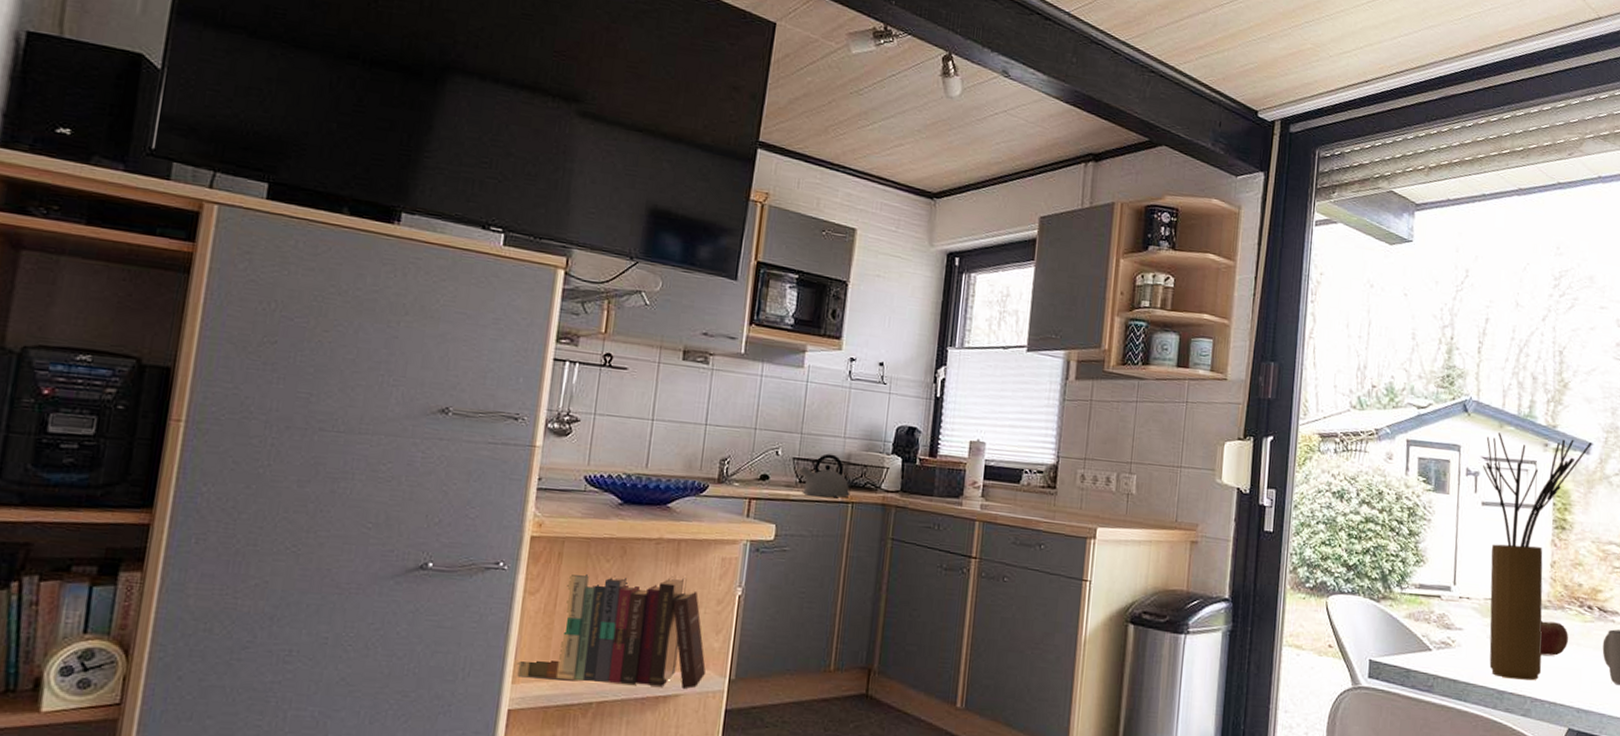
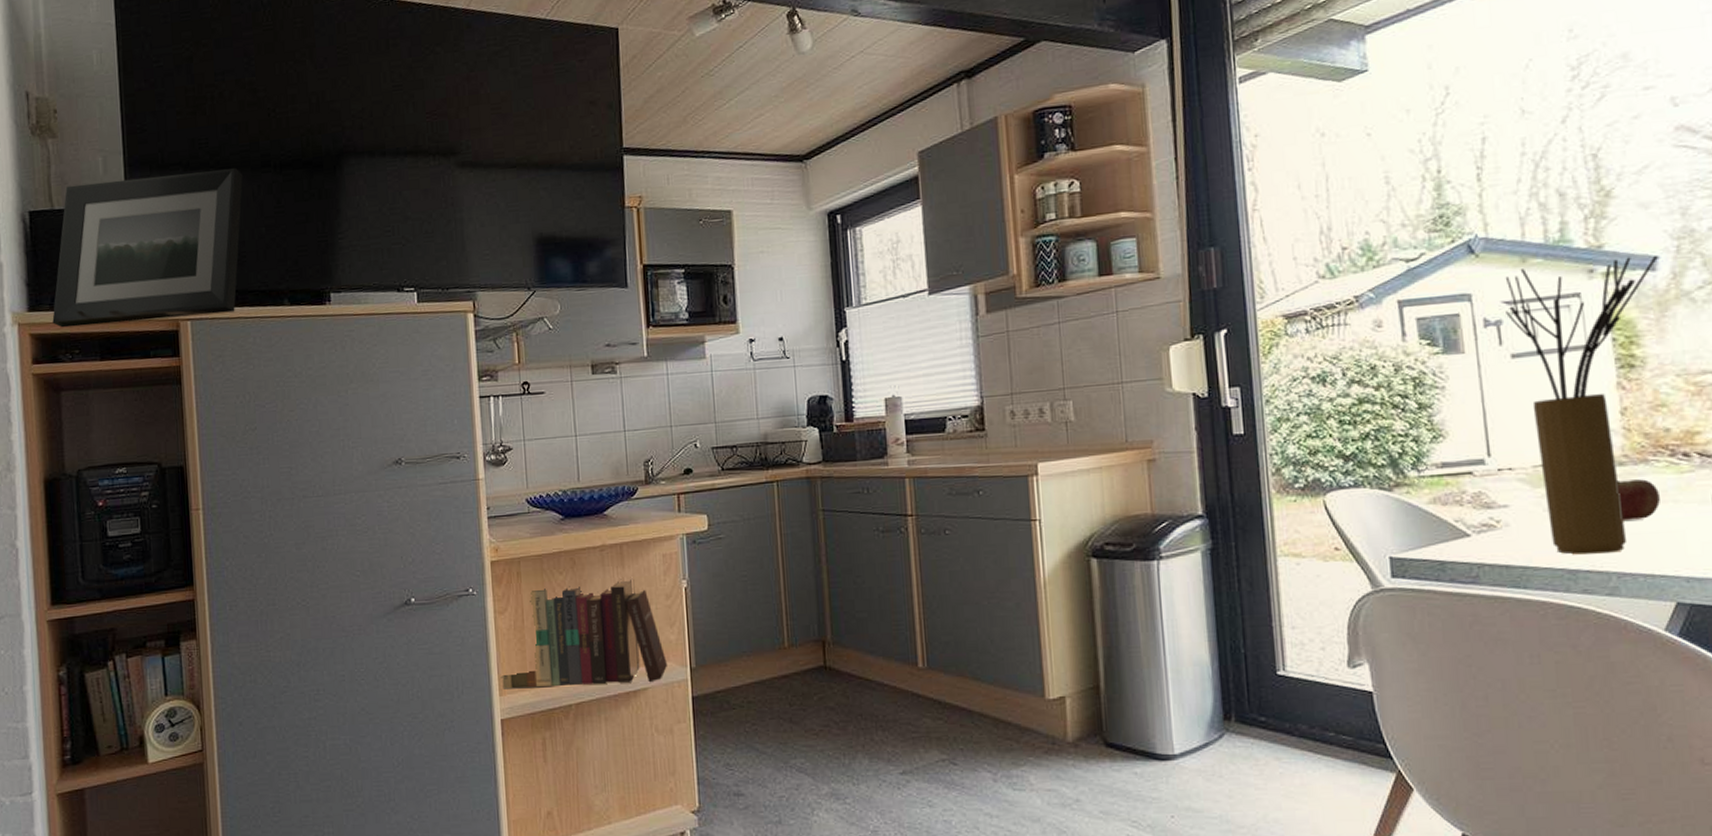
picture frame: none [29,15,322,207] -> present [52,167,243,328]
kettle: present [799,453,850,498] -> none [720,437,774,482]

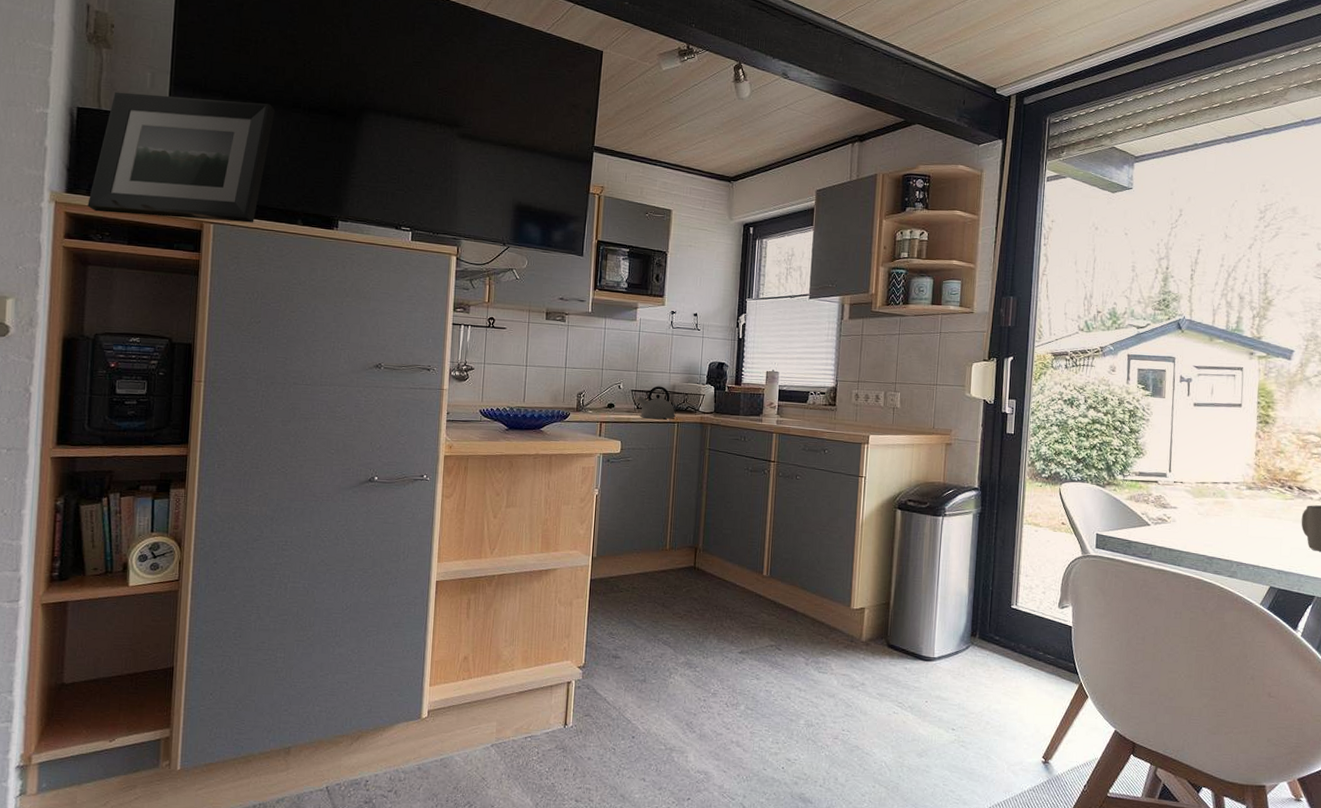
books: present [502,578,668,689] -> none [441,482,575,564]
kettle: none [720,437,774,482] -> present [637,386,676,419]
vase: present [1505,256,1658,554] -> none [1195,345,1293,548]
fruit: present [1617,479,1660,520] -> none [1245,499,1271,528]

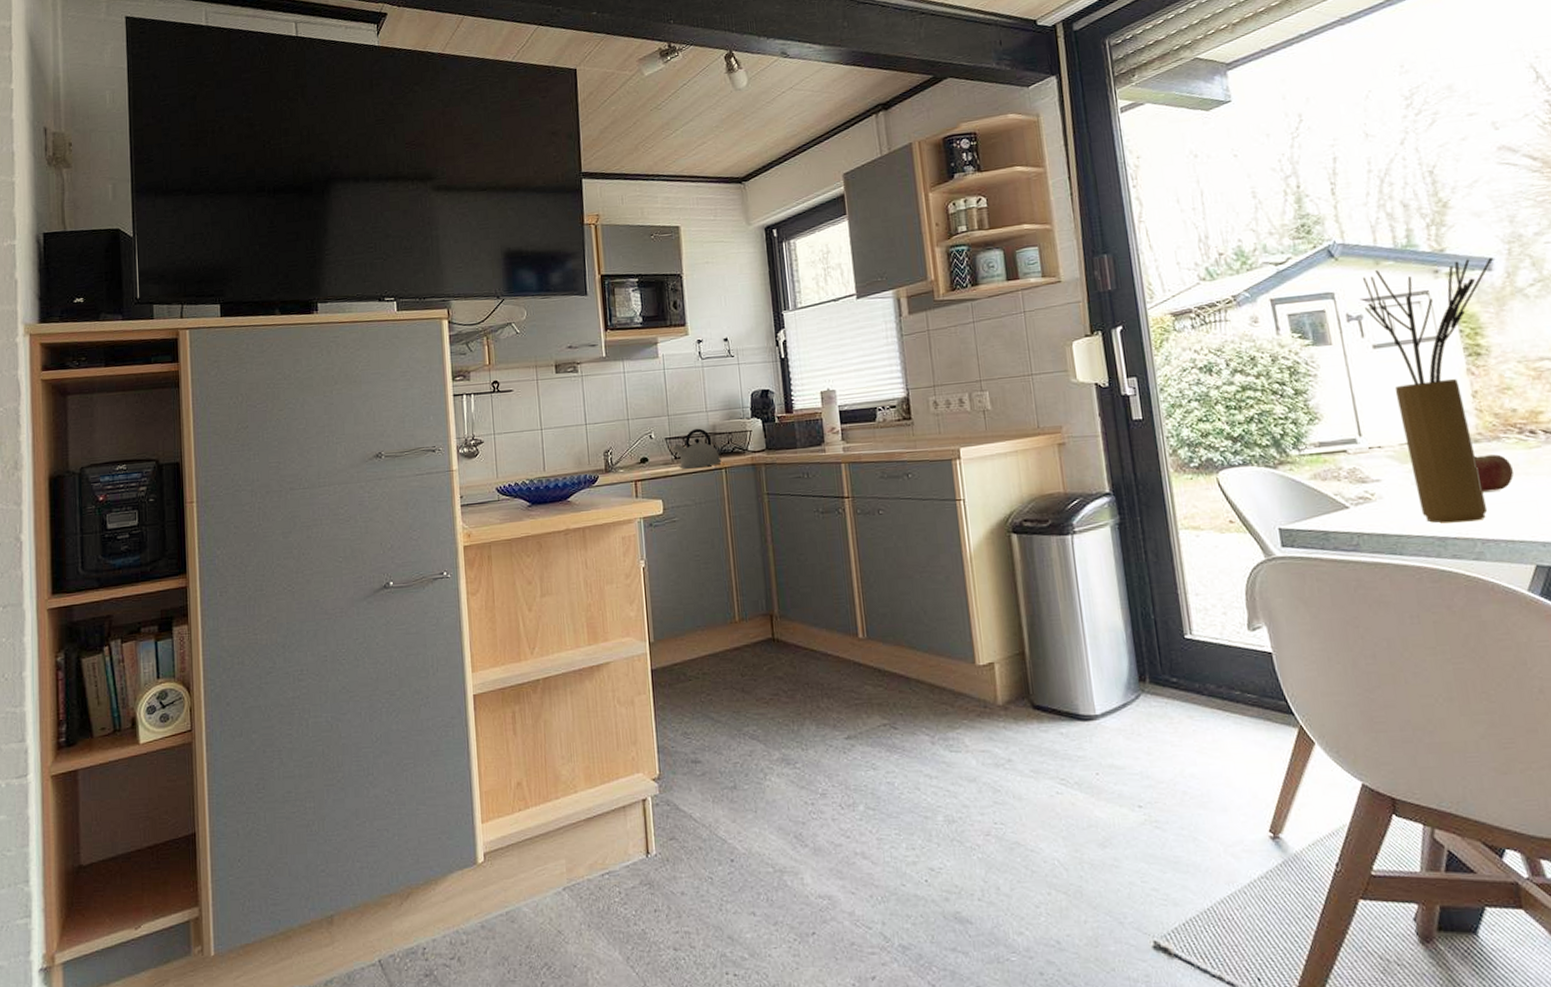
picture frame: present [87,92,275,223] -> none [61,192,239,338]
vase: none [1195,345,1293,548] -> present [1362,258,1493,523]
fruit: none [1245,499,1271,528] -> present [1474,454,1514,492]

